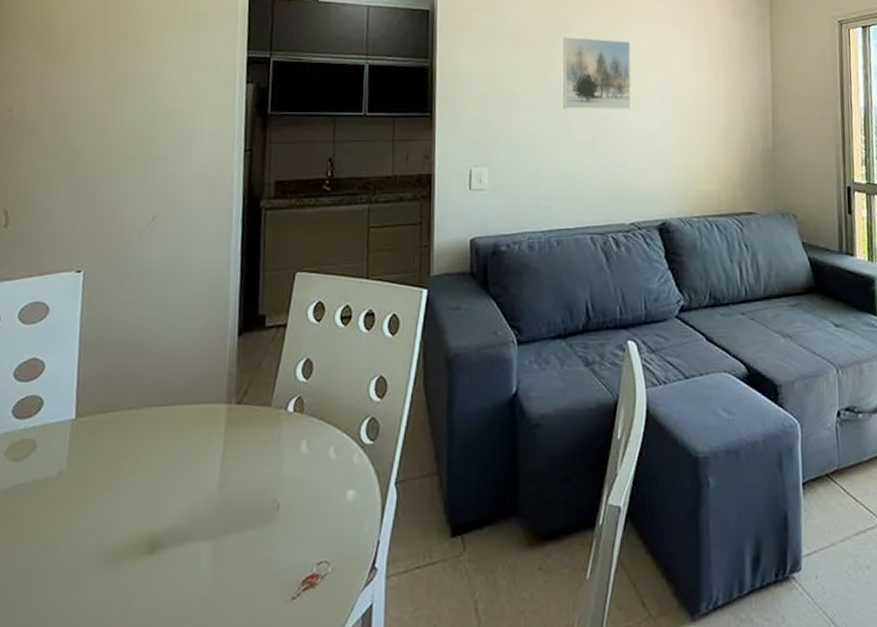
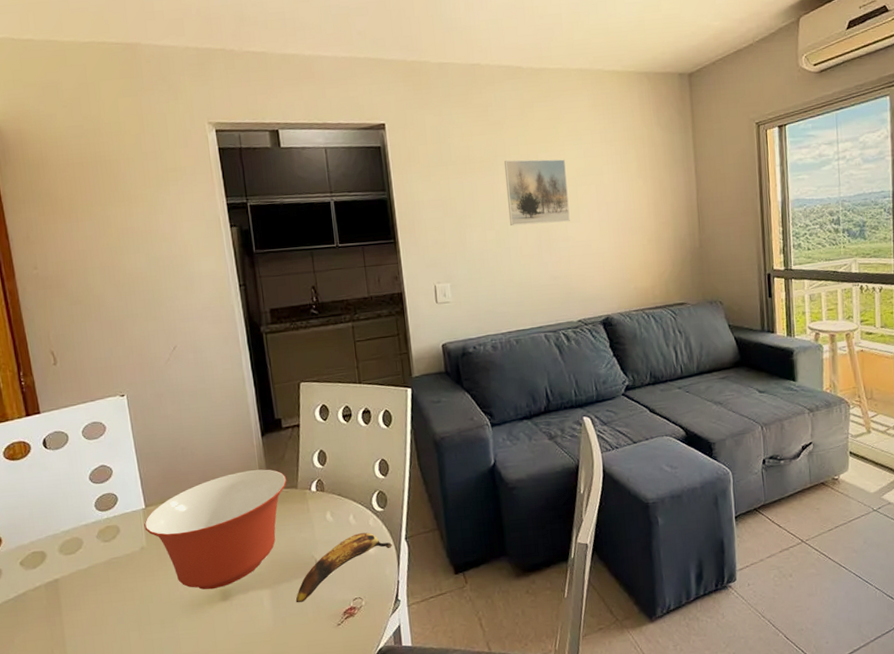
mixing bowl: none [69,378,260,537] -> present [144,469,287,590]
banana: none [243,472,379,564] -> present [295,532,393,603]

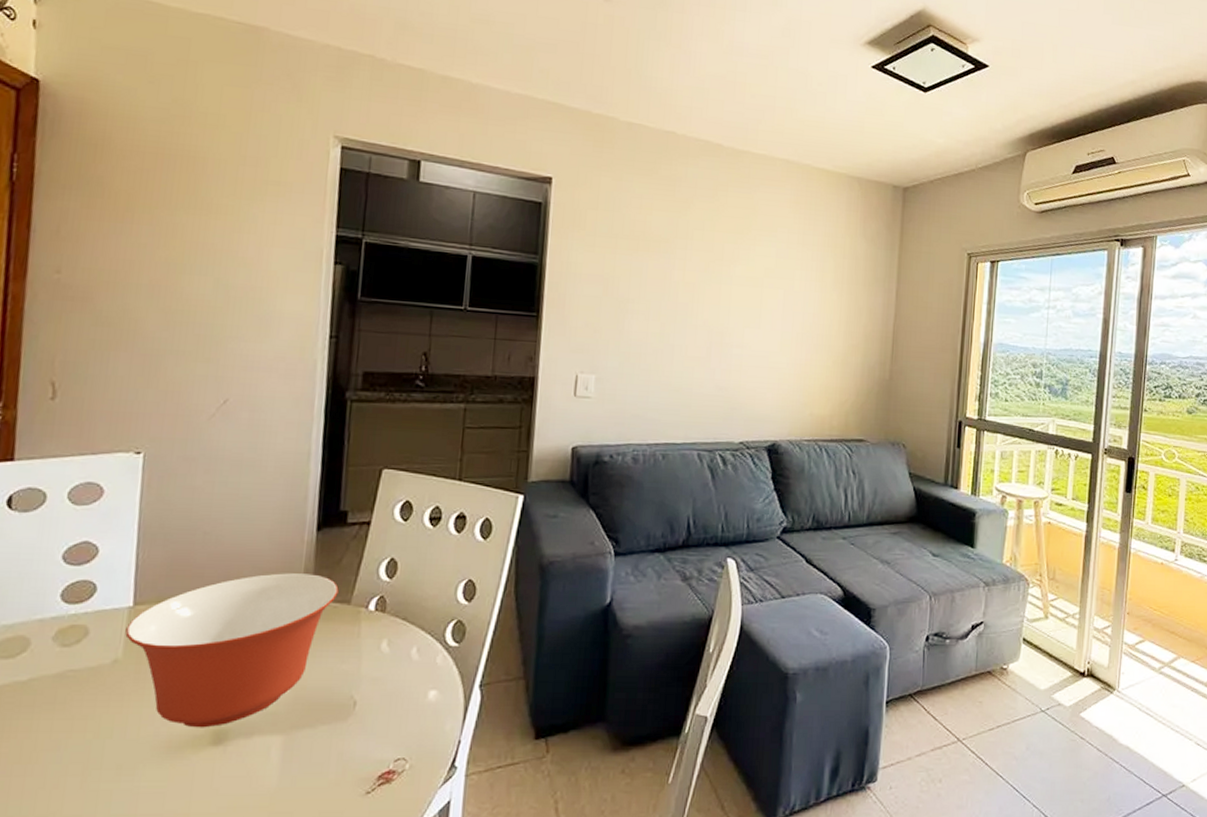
banana: present [295,532,393,603] -> none [315,672,462,758]
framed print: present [504,159,570,226] -> none [678,245,755,326]

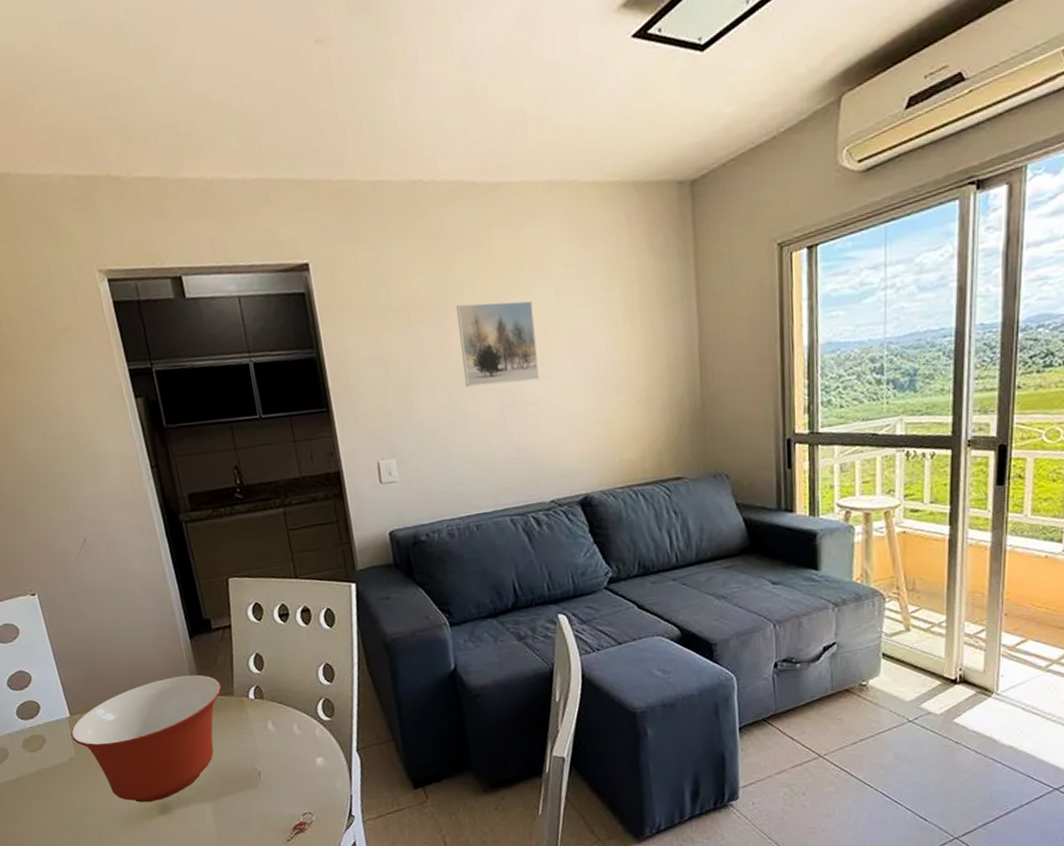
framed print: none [678,245,755,326] -> present [456,300,539,388]

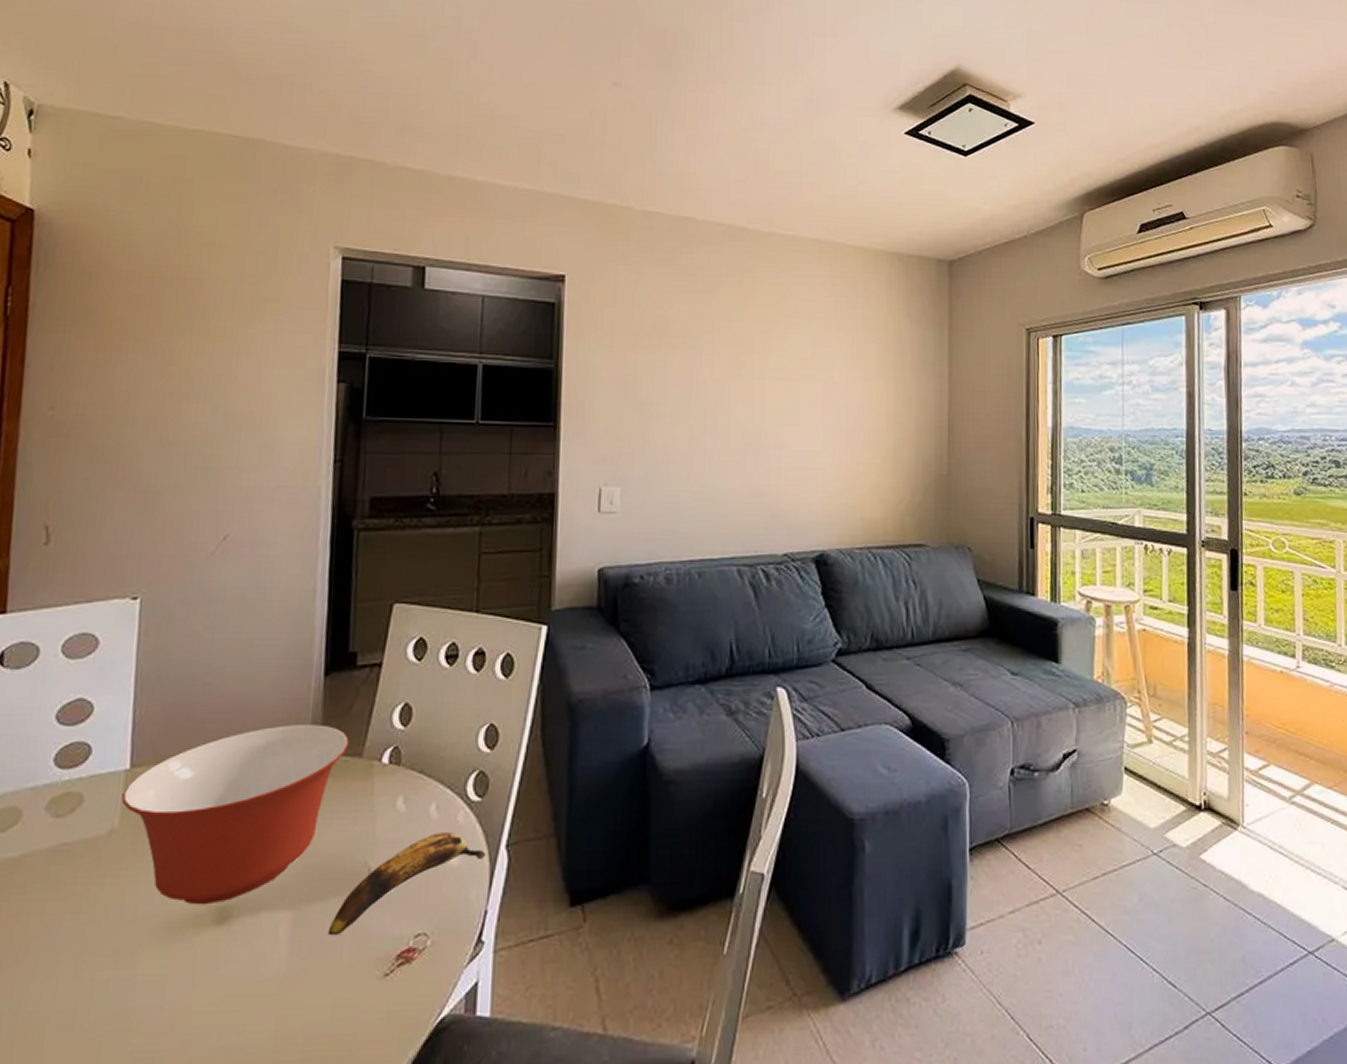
banana: none [240,743,343,818] -> present [327,832,487,936]
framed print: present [456,300,539,388] -> none [708,339,789,423]

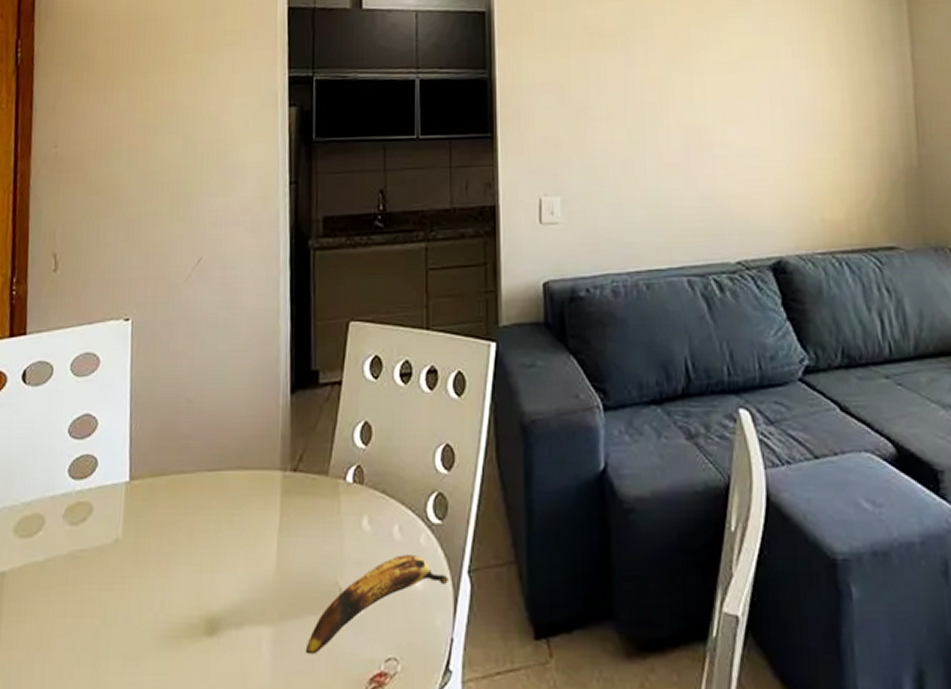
mixing bowl: present [122,724,349,905] -> none [124,442,316,616]

